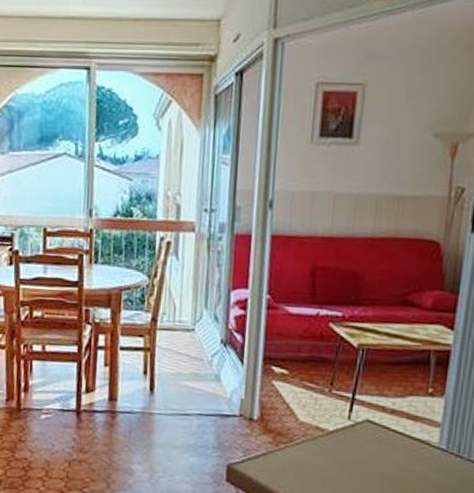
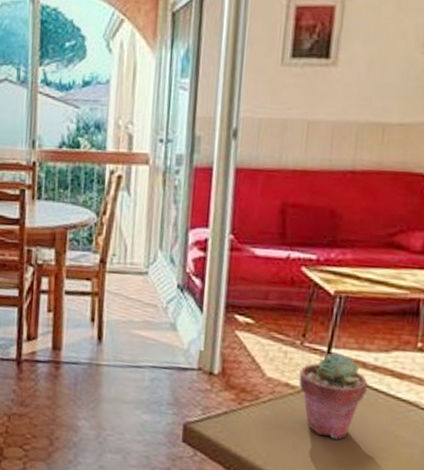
potted succulent: none [327,399,387,475] -> present [299,353,368,439]

